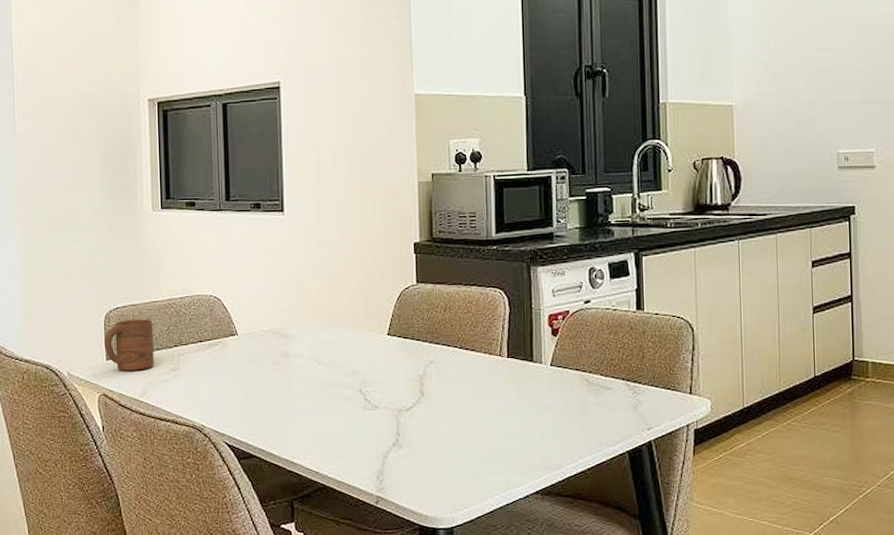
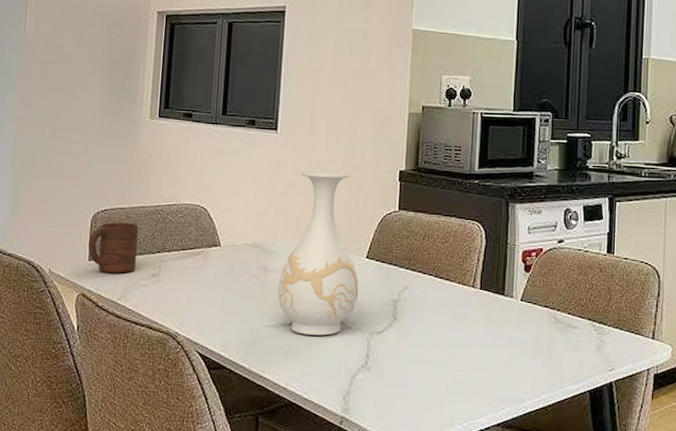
vase: none [300,250,383,418] -> present [277,171,359,336]

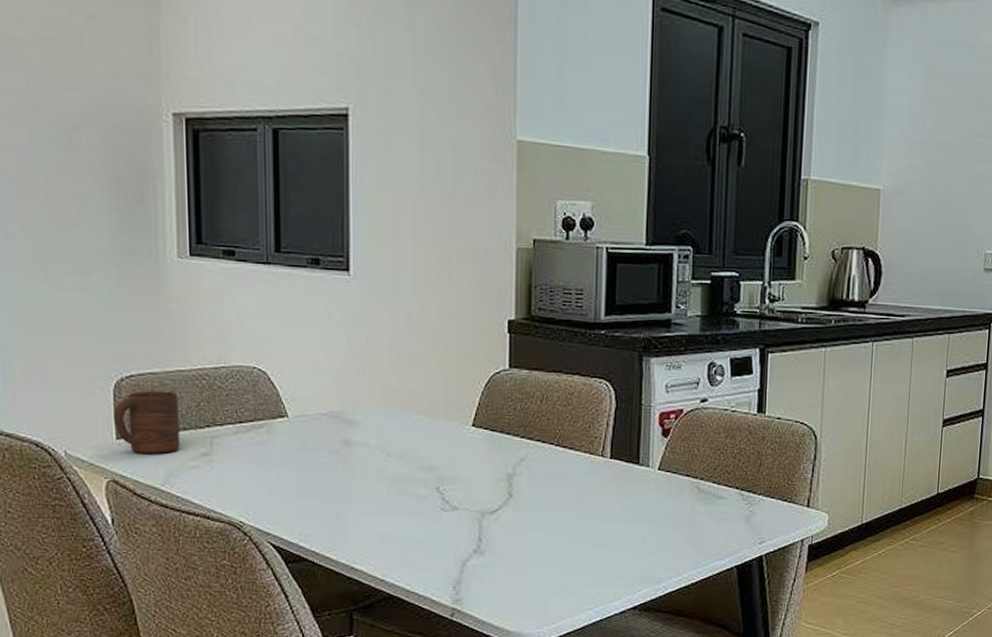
vase: present [277,171,359,336] -> none [365,322,465,518]

